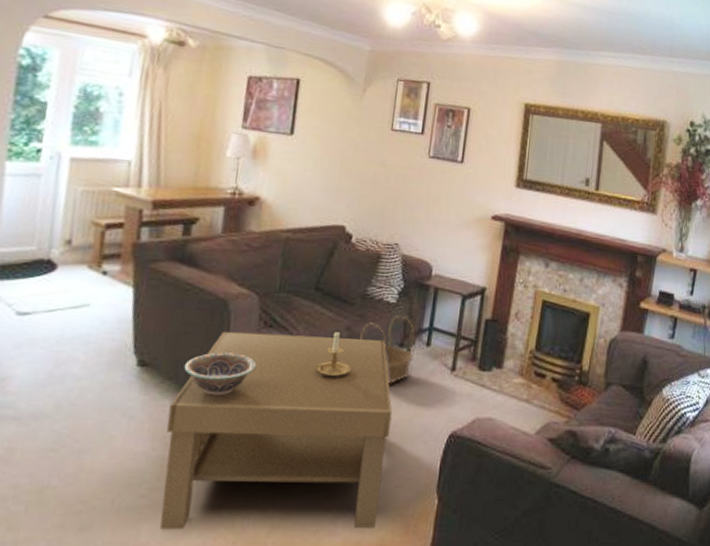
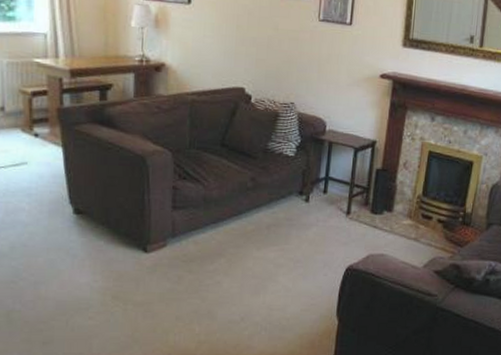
coffee table: present [159,331,393,530] -> none [104,183,296,344]
decorative bowl: present [184,352,257,396] -> none [113,201,175,238]
candle holder: present [315,330,351,377] -> none [226,181,257,221]
basket: present [360,314,416,384] -> none [264,166,313,227]

